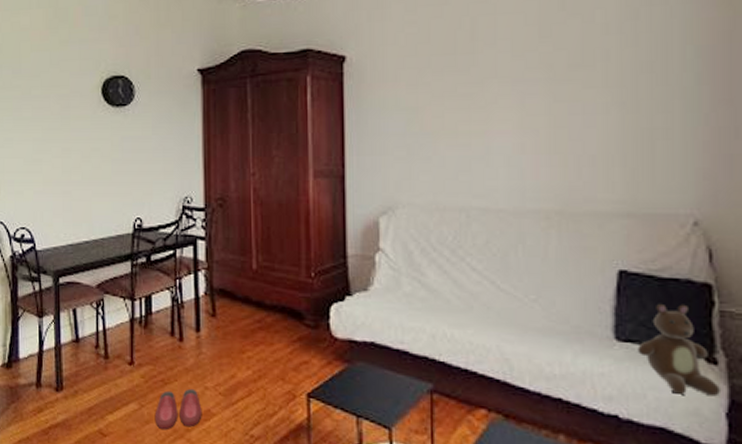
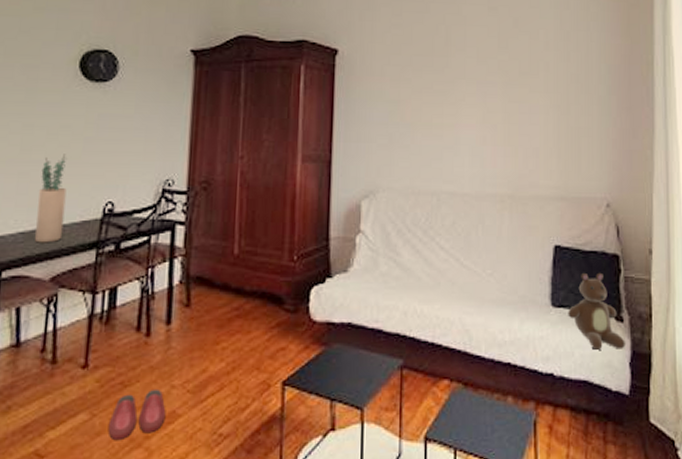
vase: none [80,174,103,255] -> present [34,154,67,243]

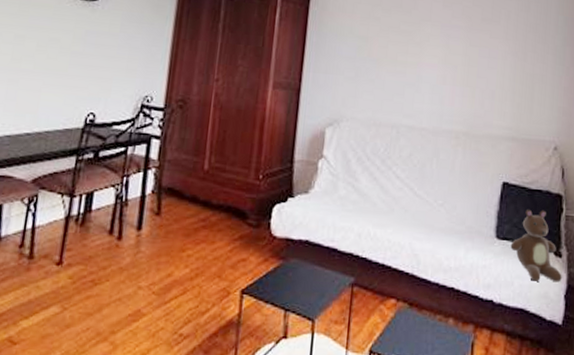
vase: present [34,154,67,243] -> none [19,65,54,148]
slippers: present [108,389,166,441] -> none [77,288,132,334]

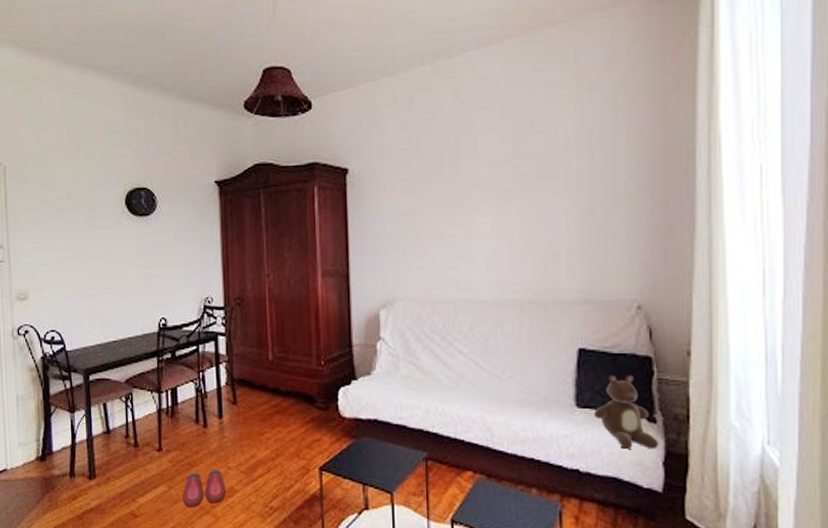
slippers: none [77,288,132,334] -> present [182,469,226,508]

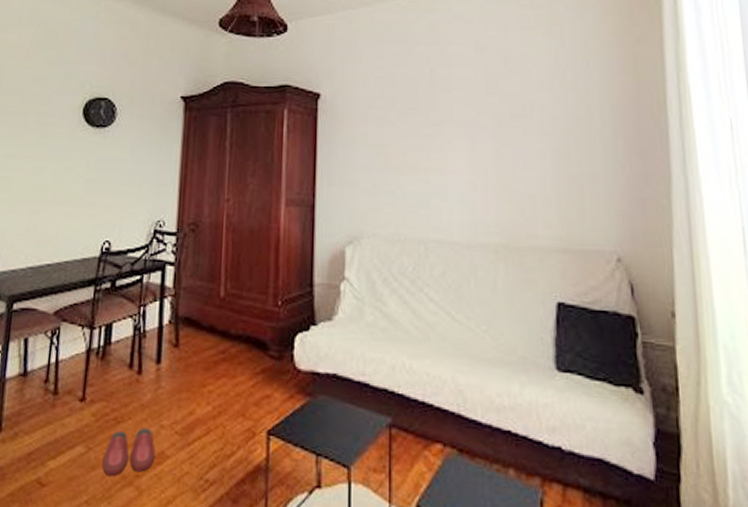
teddy bear: present [594,374,658,449] -> none [576,335,647,426]

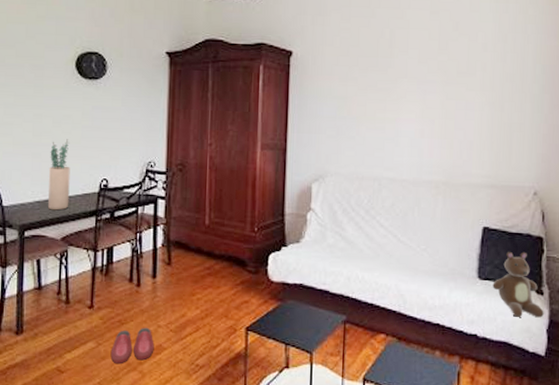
vase: none [41,194,70,279] -> present [47,139,70,211]
teddy bear: none [576,335,647,426] -> present [492,251,544,318]

